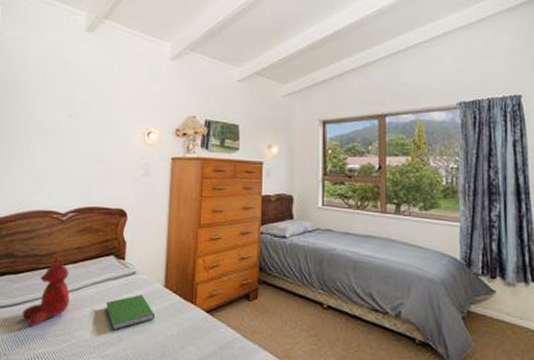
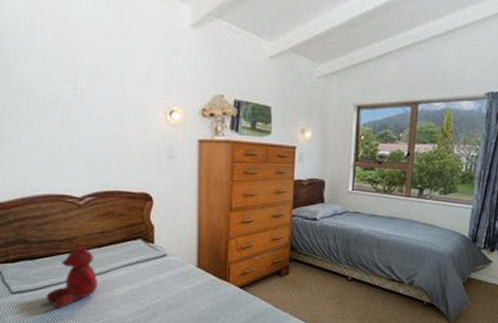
hardcover book: present [105,294,156,331] -> none [136,275,190,308]

